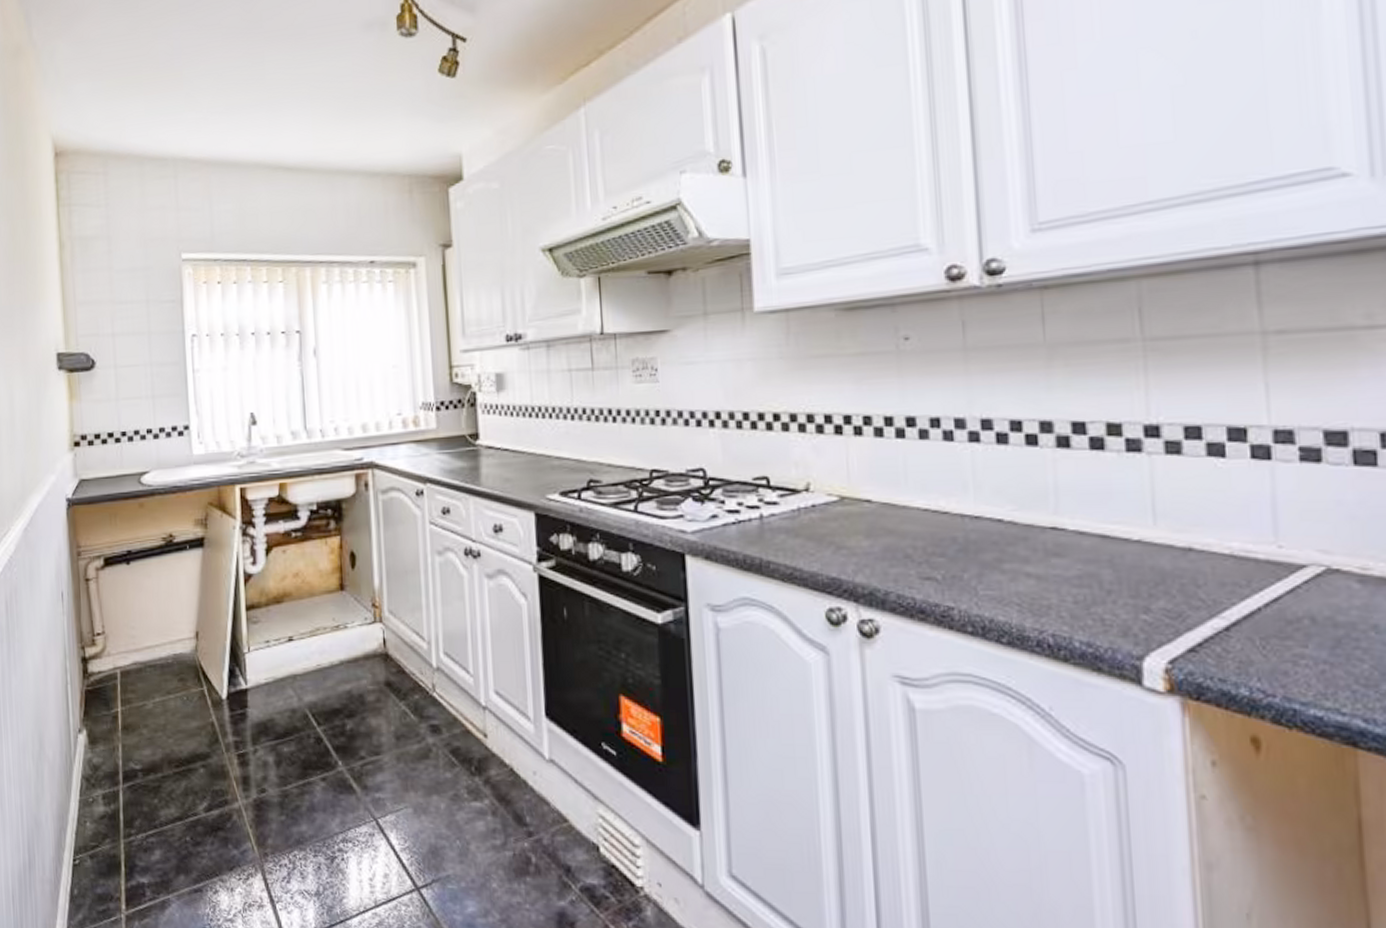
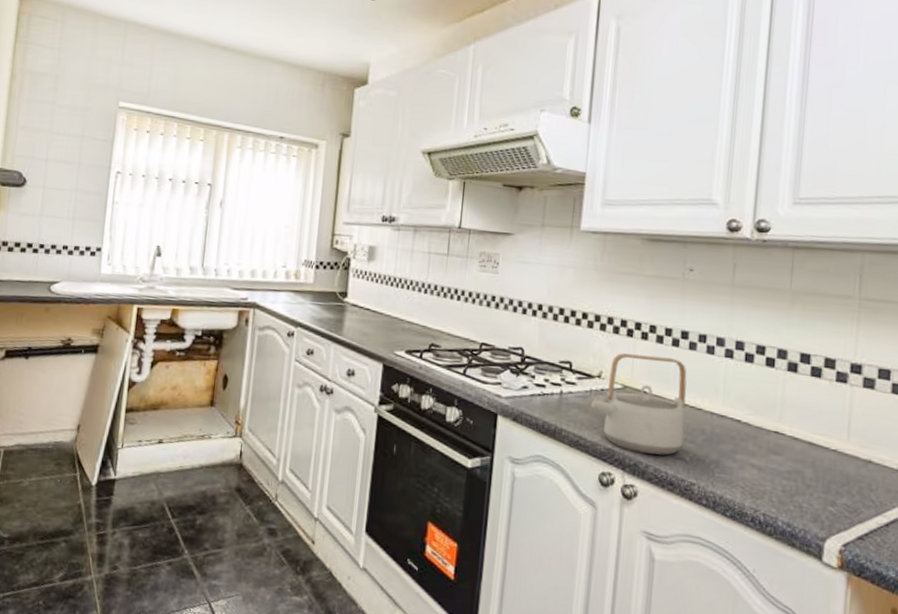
teapot: none [801,453,931,577] -> present [590,353,687,455]

